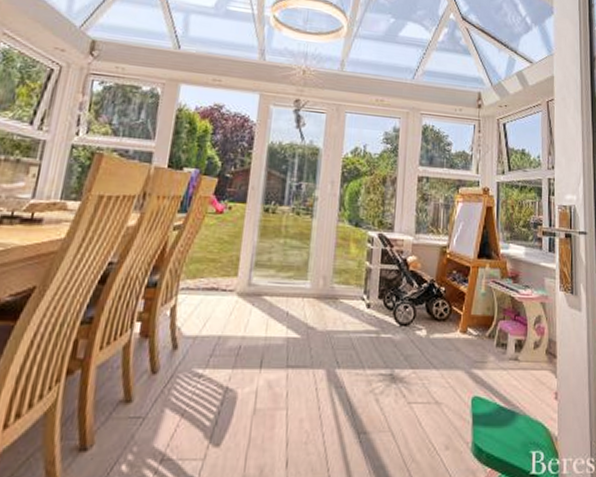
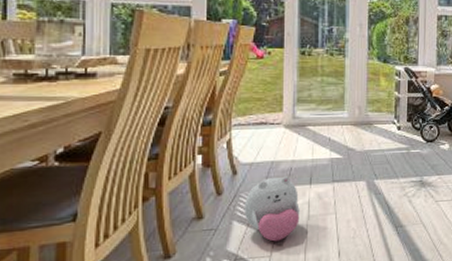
plush toy: none [179,356,246,440] -> present [243,176,300,242]

